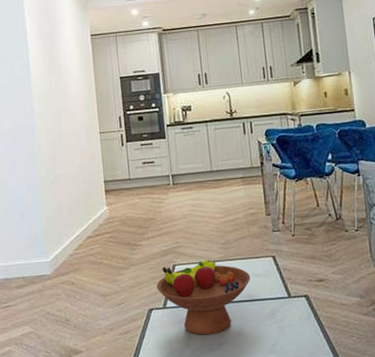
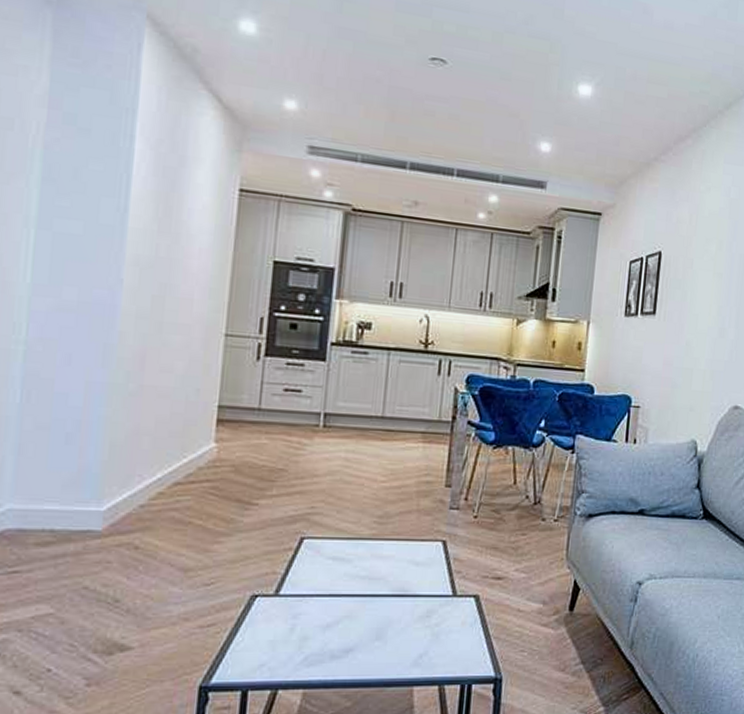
fruit bowl: present [156,259,251,335] -> none [269,535,408,637]

